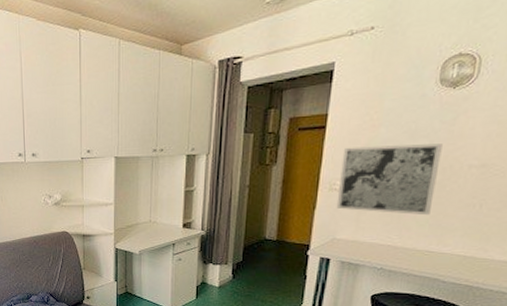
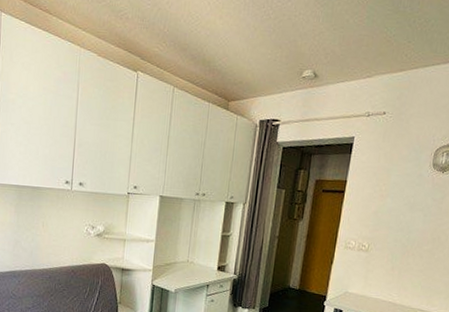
wall art: present [336,144,443,216] -> none [349,212,433,278]

